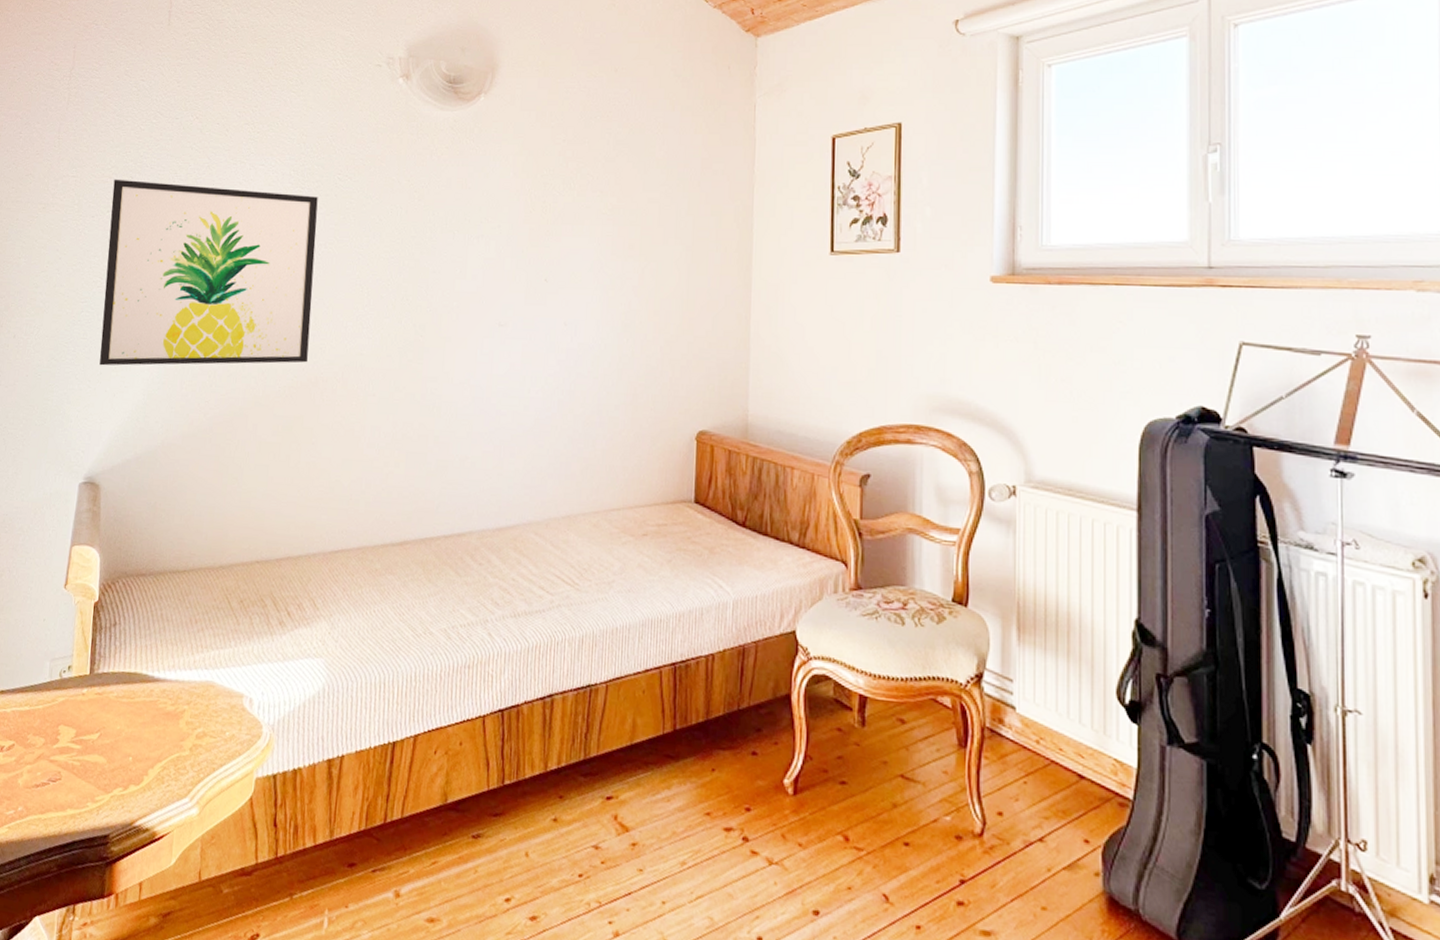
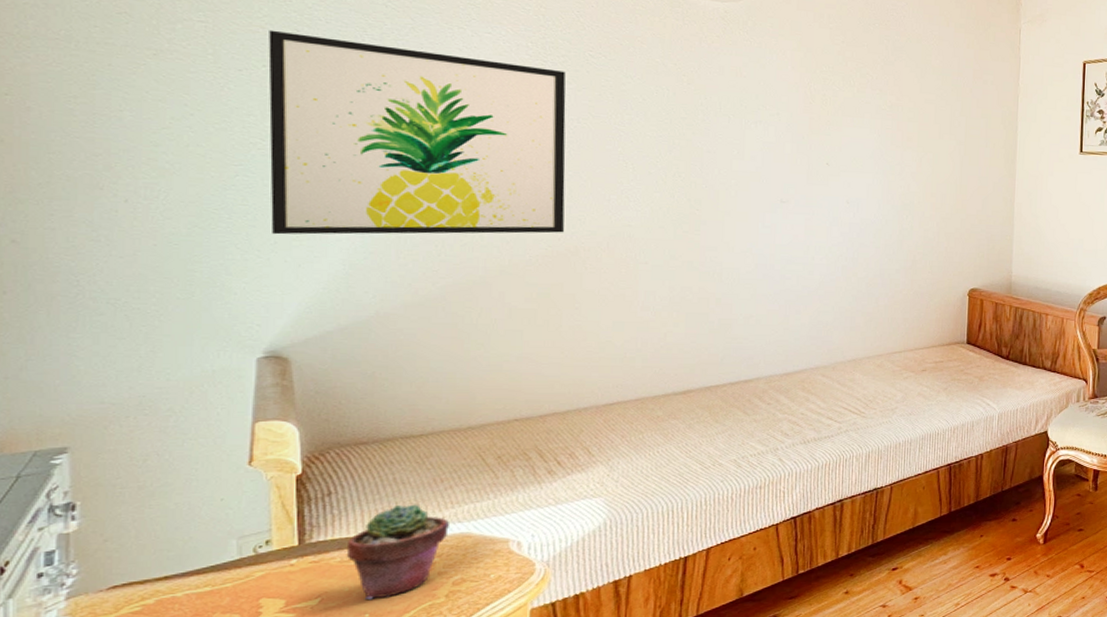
potted succulent: none [121,642,198,742] -> present [346,504,449,599]

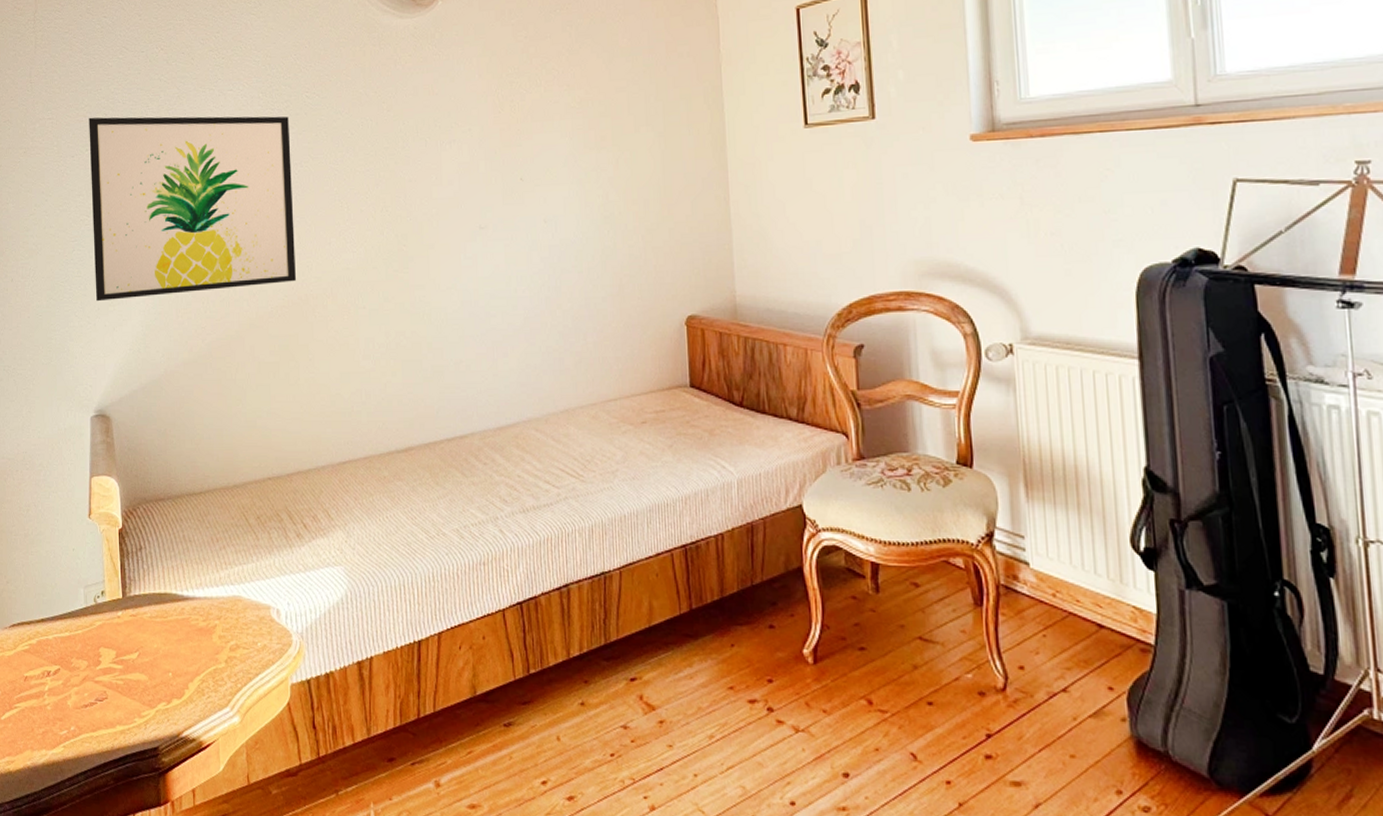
potted succulent: present [346,504,449,599] -> none [154,562,224,658]

